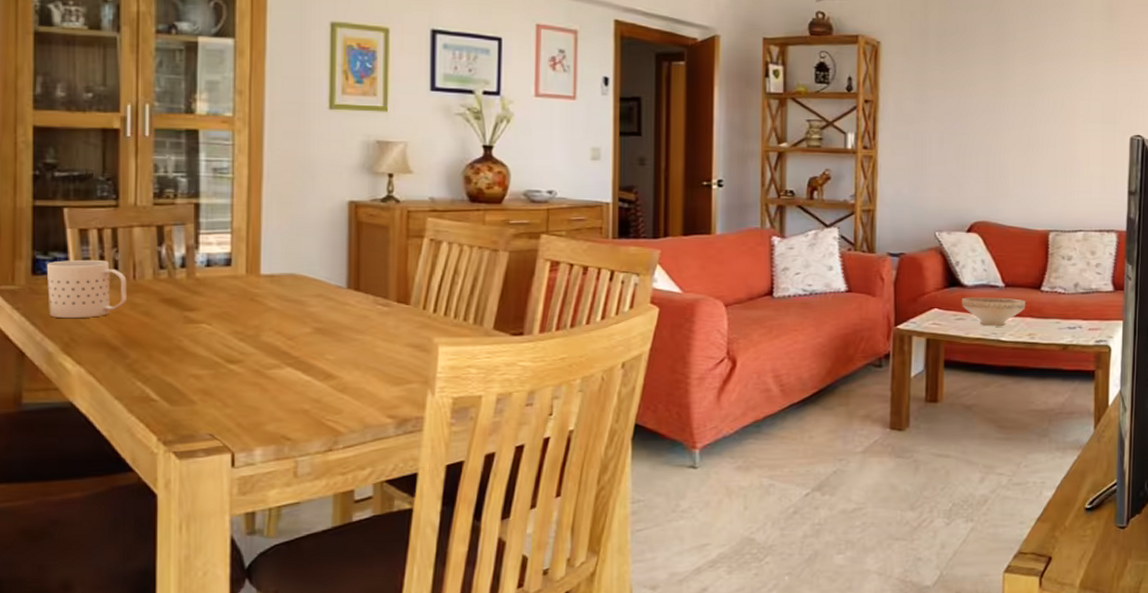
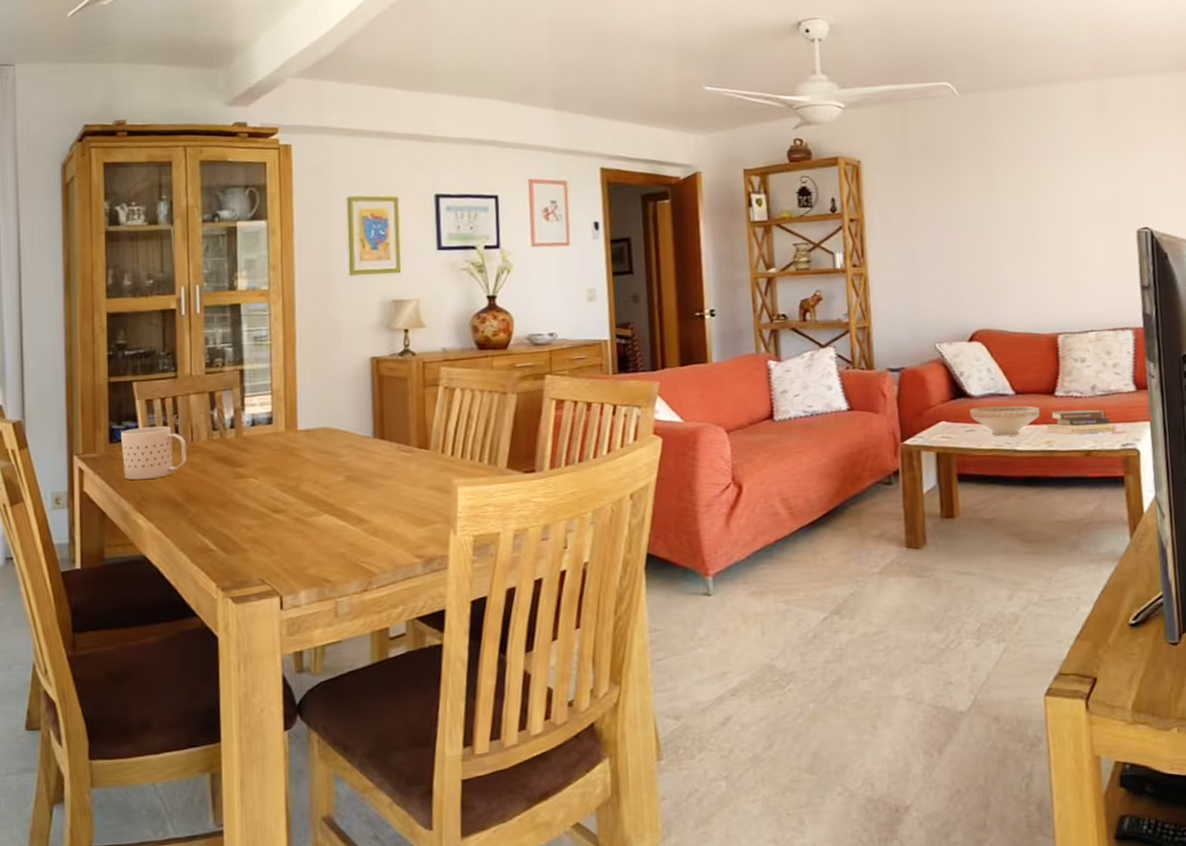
books: none [1029,305,1093,329] -> present [1046,409,1117,435]

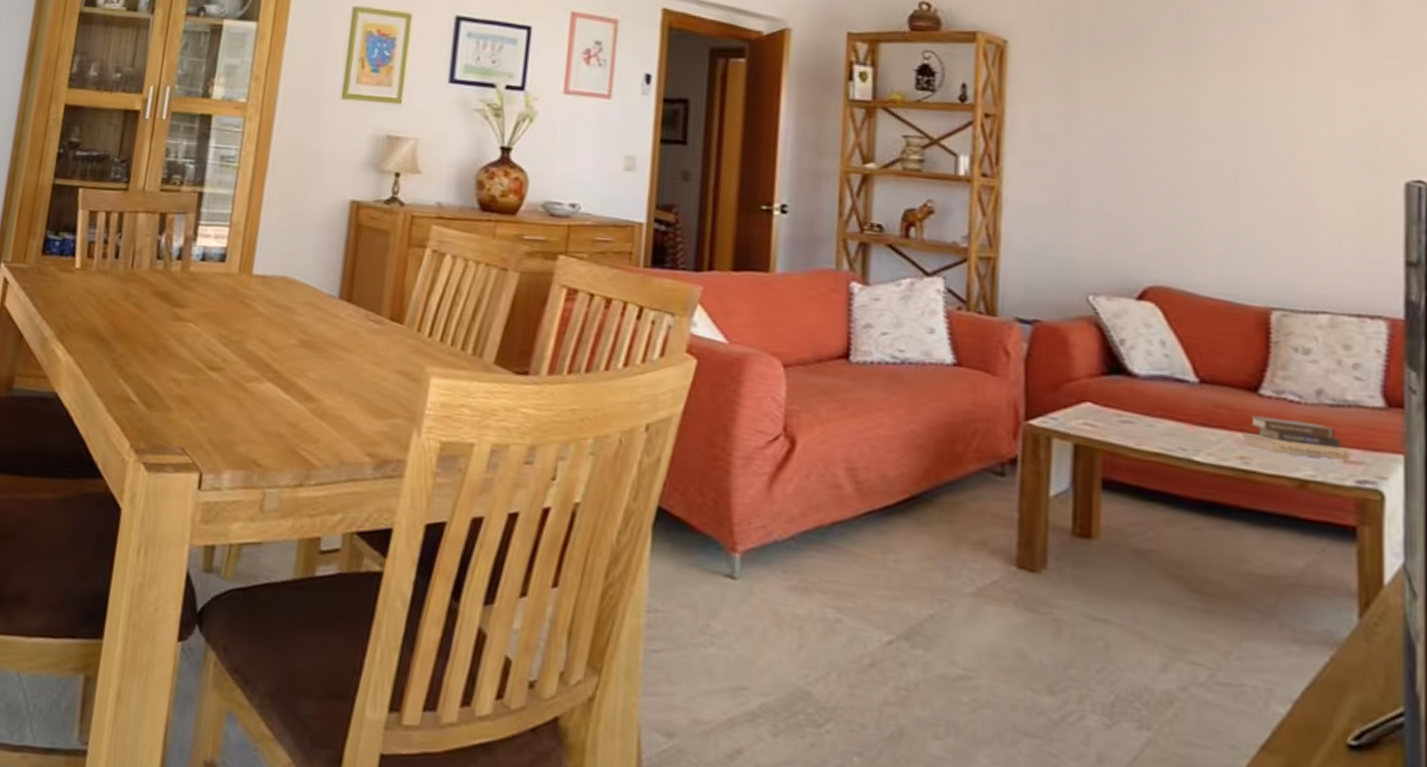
mug: present [120,426,187,481] -> none [50,242,125,305]
decorative bowl: present [969,406,1040,436] -> none [1128,391,1235,440]

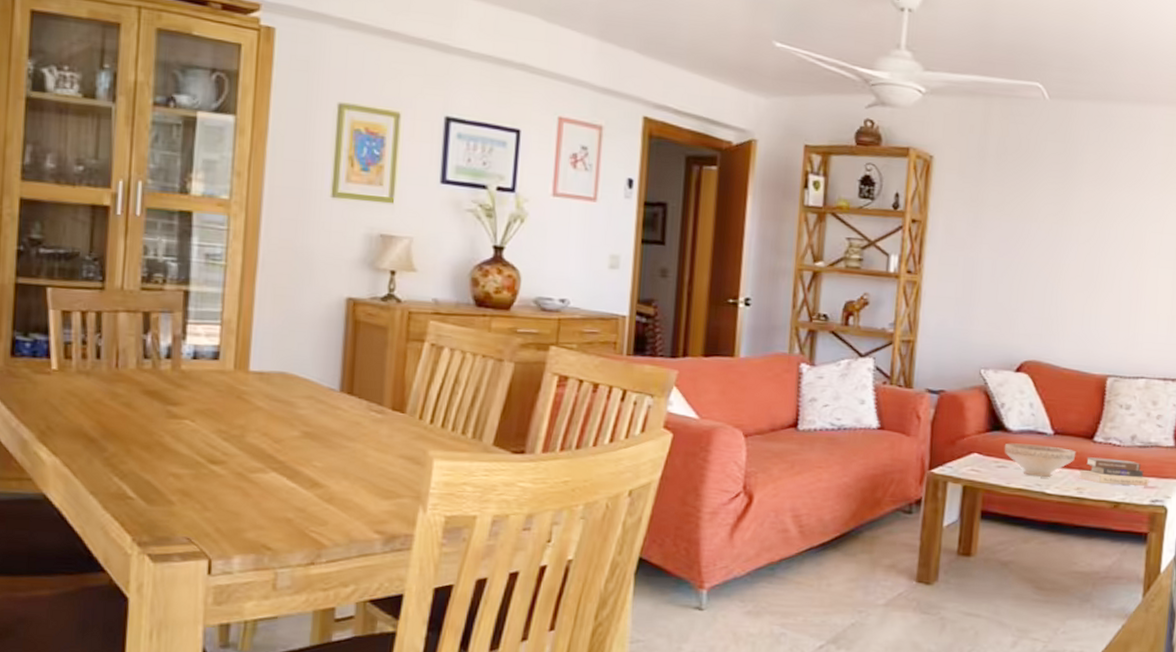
decorative bowl: none [1128,391,1235,440] -> present [1004,443,1076,477]

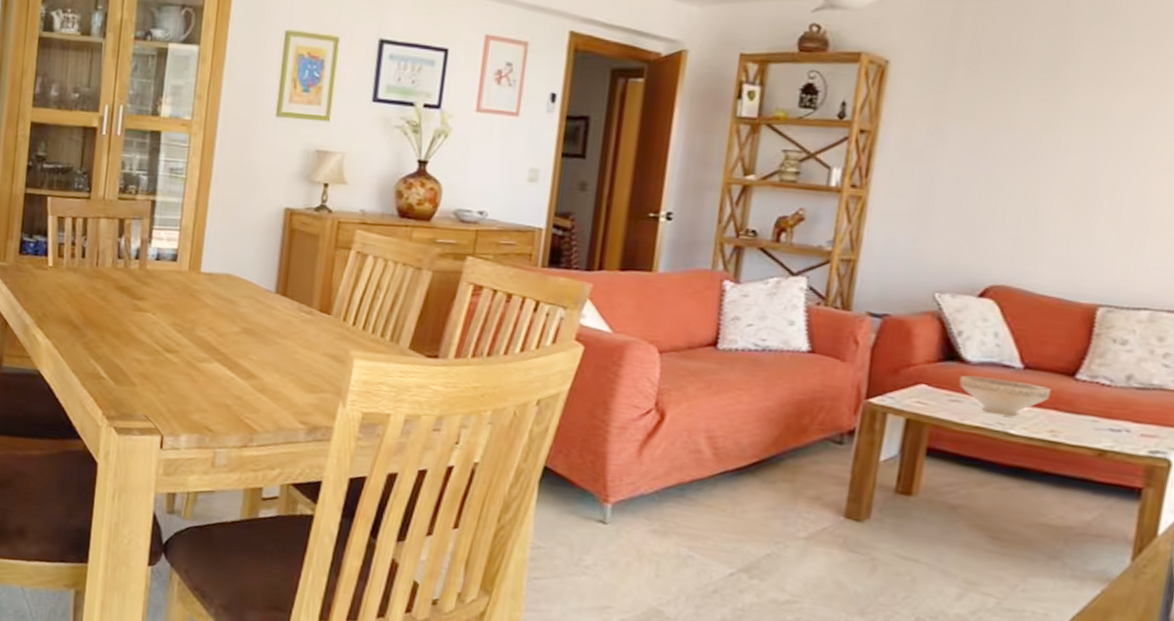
books: present [1078,457,1149,487] -> none [1052,396,1149,434]

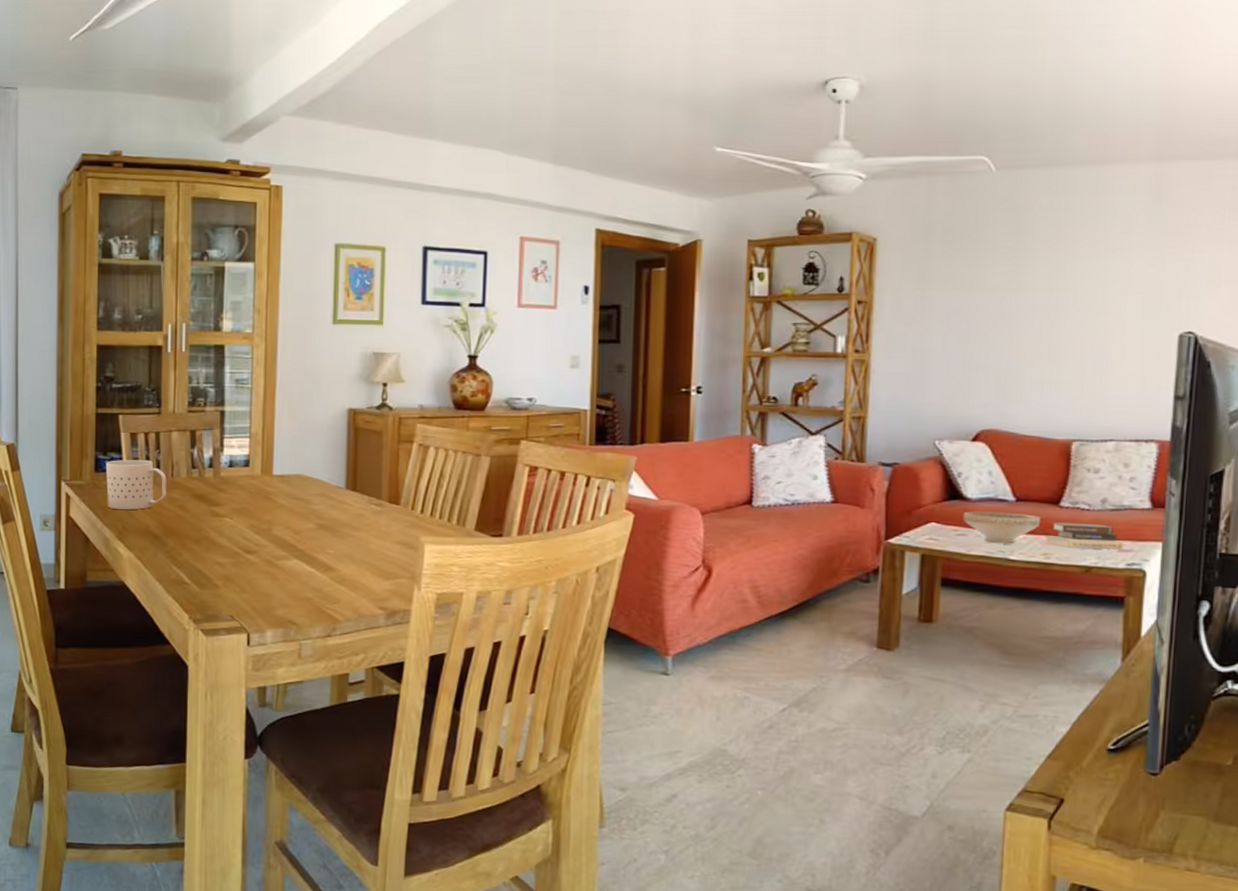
mug: none [29,243,91,297] -> present [105,459,166,511]
books: none [1052,396,1149,434] -> present [1044,522,1124,550]

